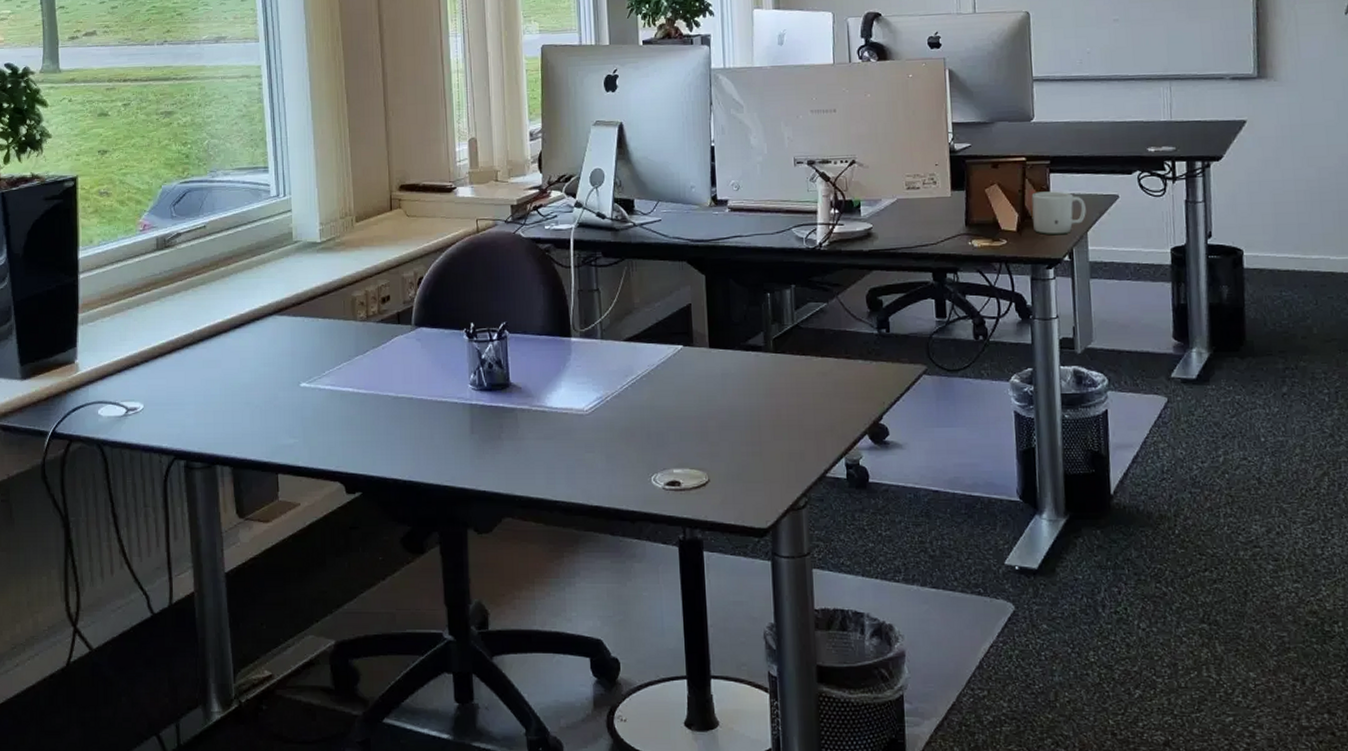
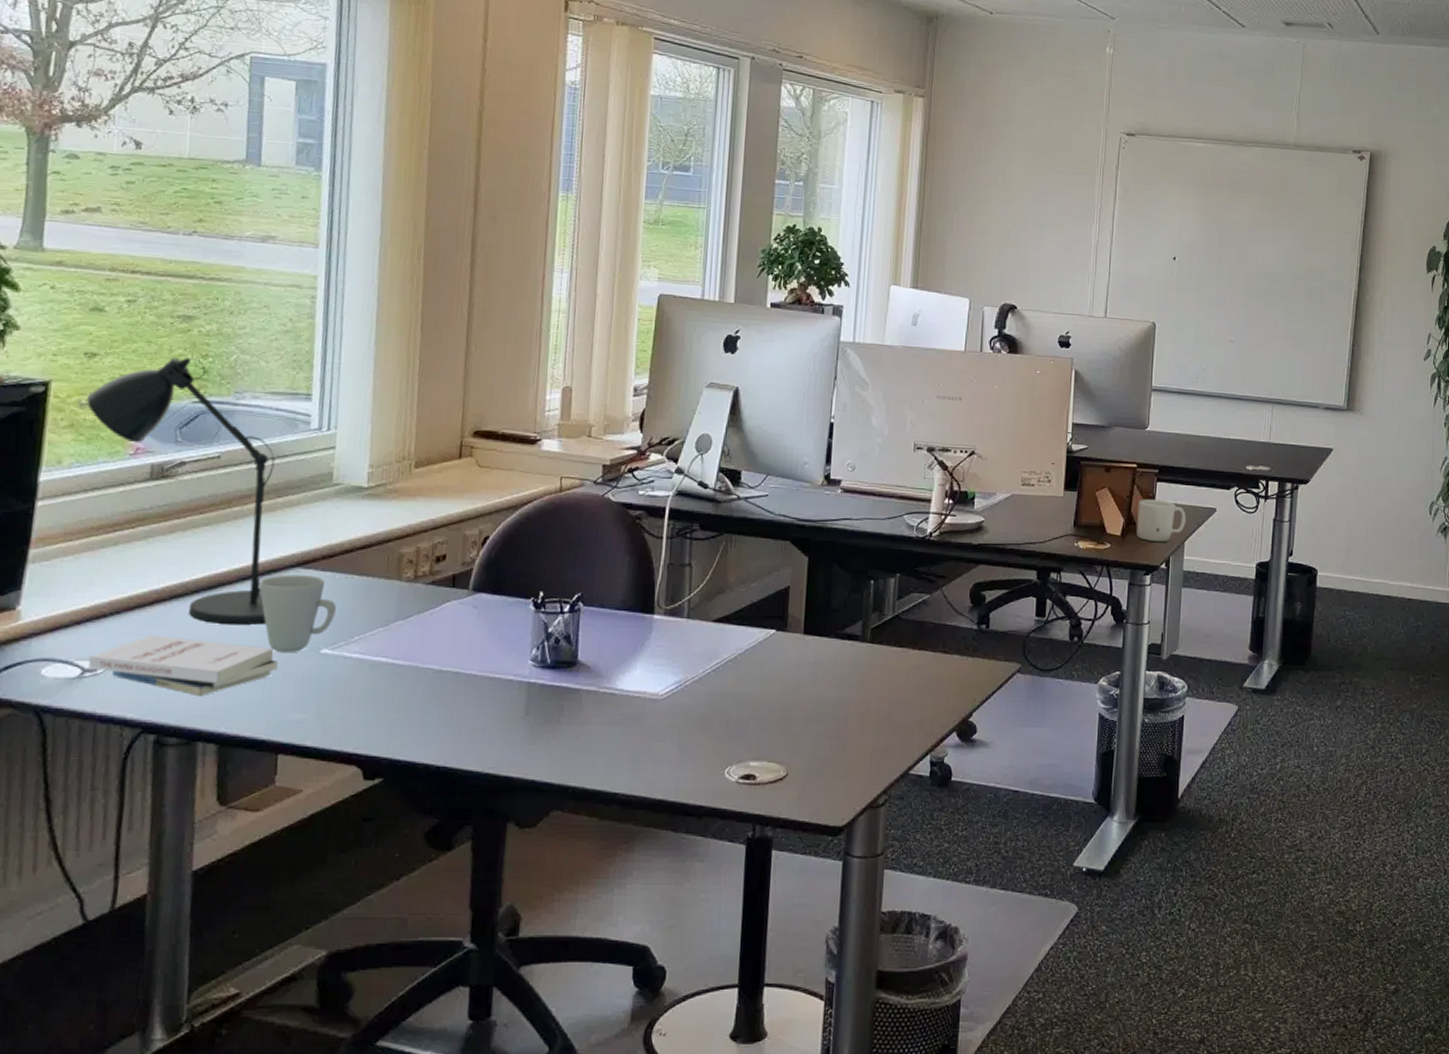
desk lamp: none [104,146,256,366] -> present [86,357,275,625]
books: none [130,378,269,426] -> present [88,635,278,695]
mug: none [247,321,308,388] -> present [259,574,336,654]

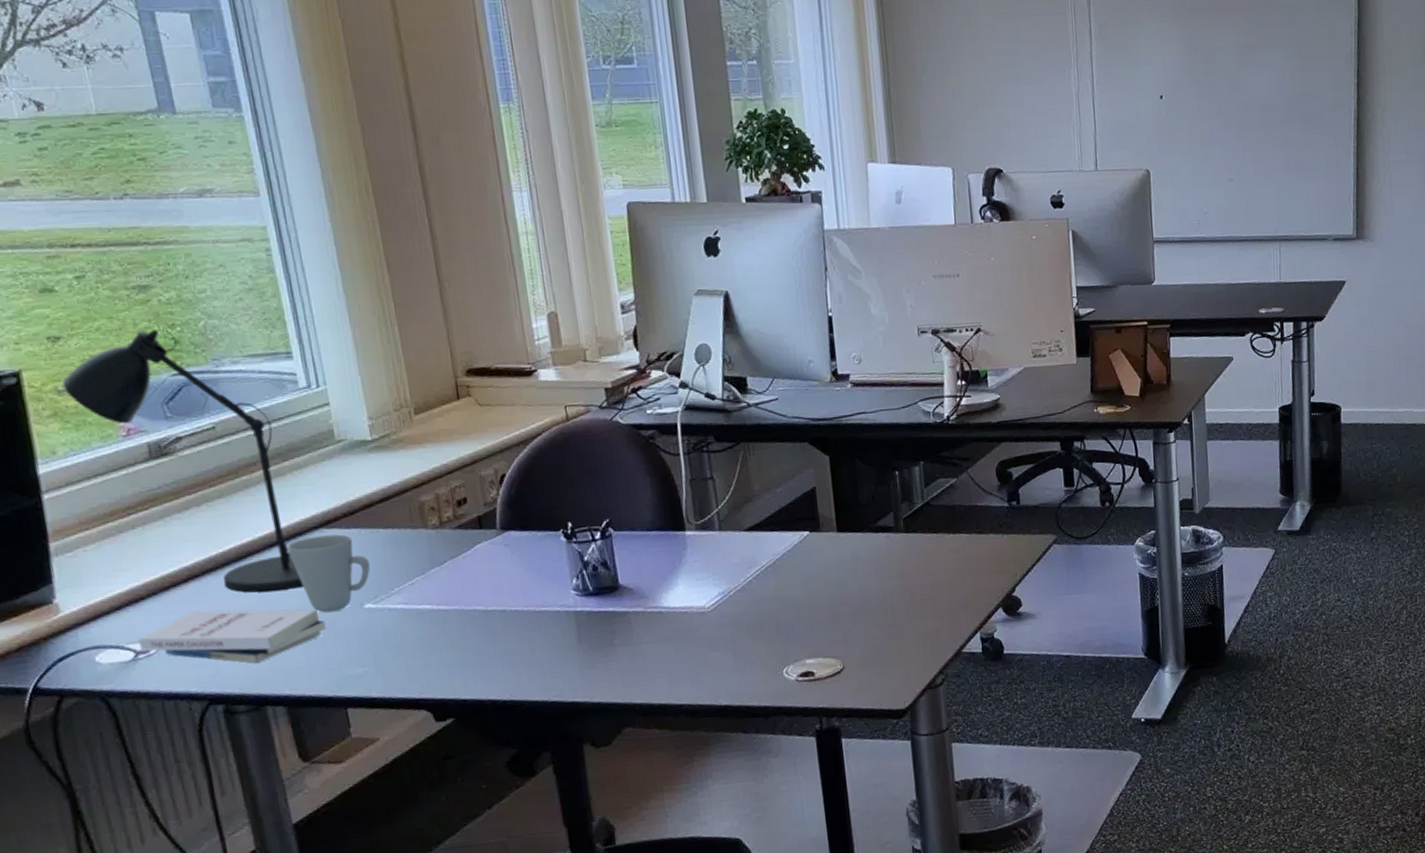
mug: present [1136,499,1186,543] -> none [1153,355,1204,399]

